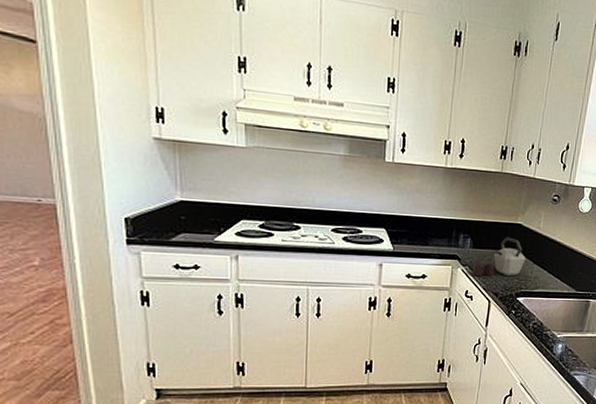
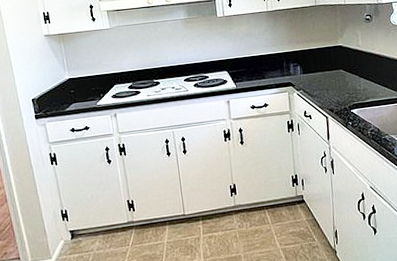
kettle: present [473,237,526,277] -> none [306,58,352,98]

